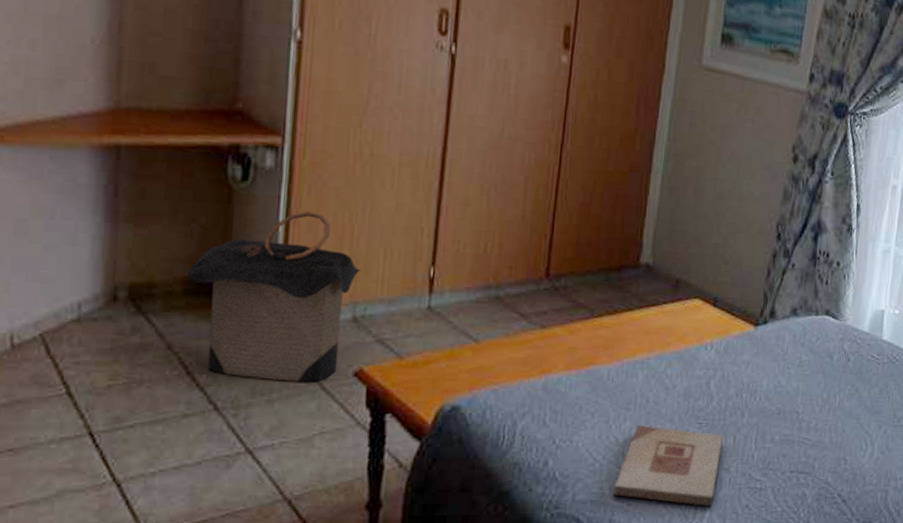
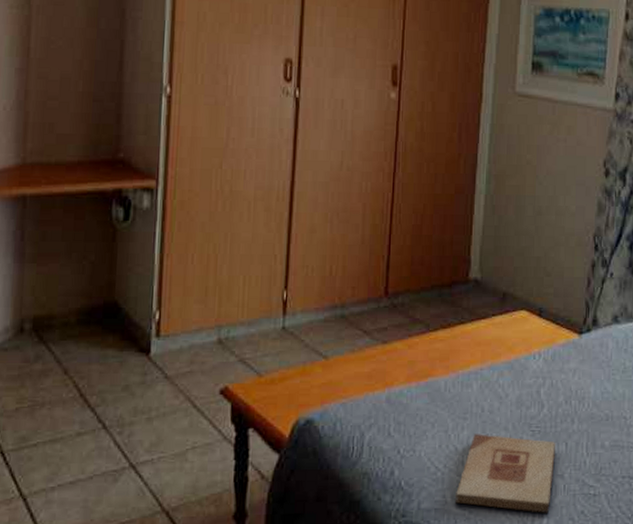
laundry hamper: present [187,212,361,382] -> none [80,245,224,401]

